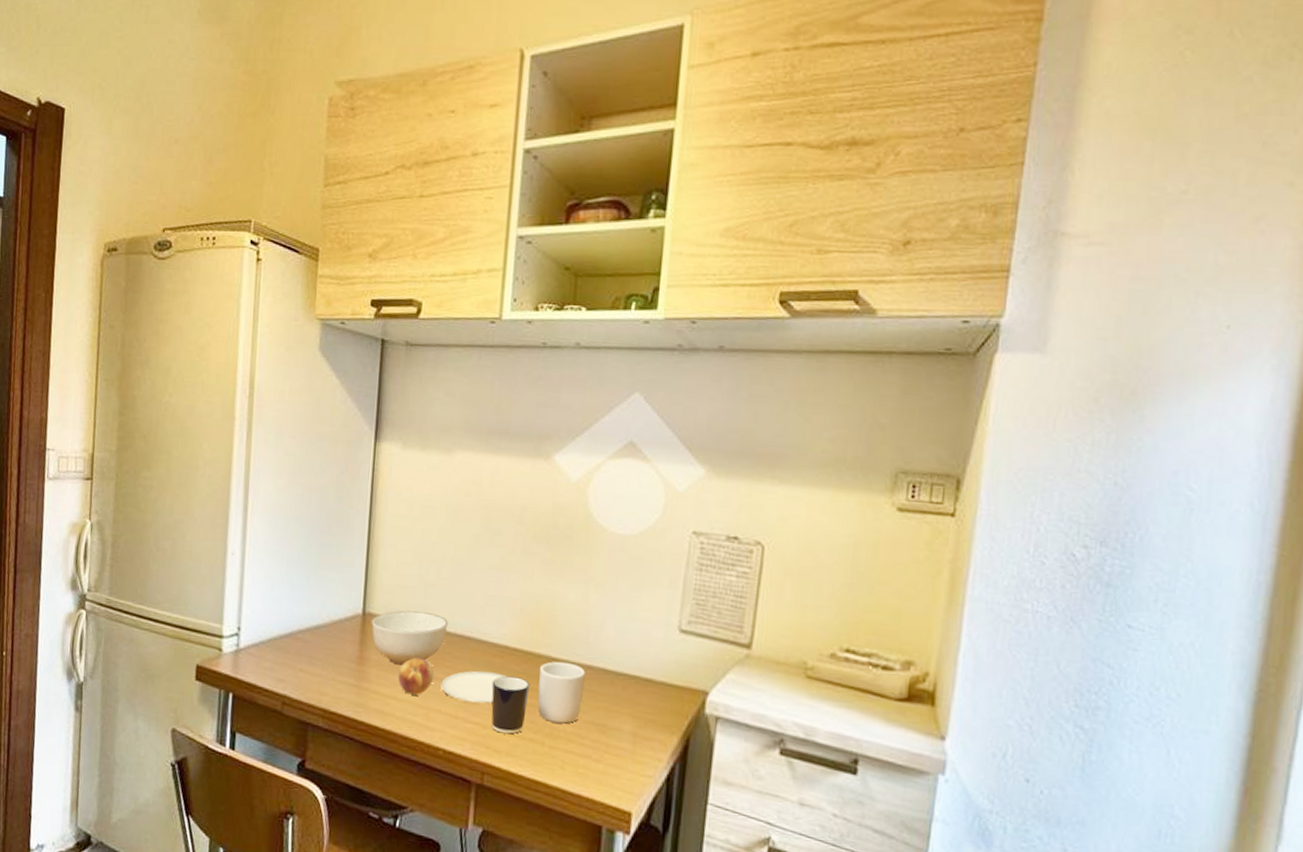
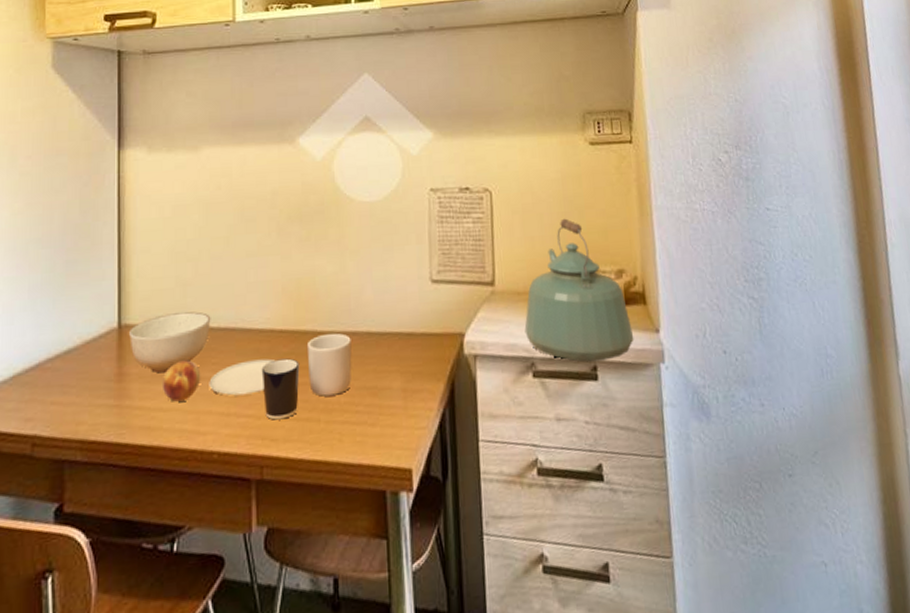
kettle: none [778,590,911,757] -> present [524,218,634,363]

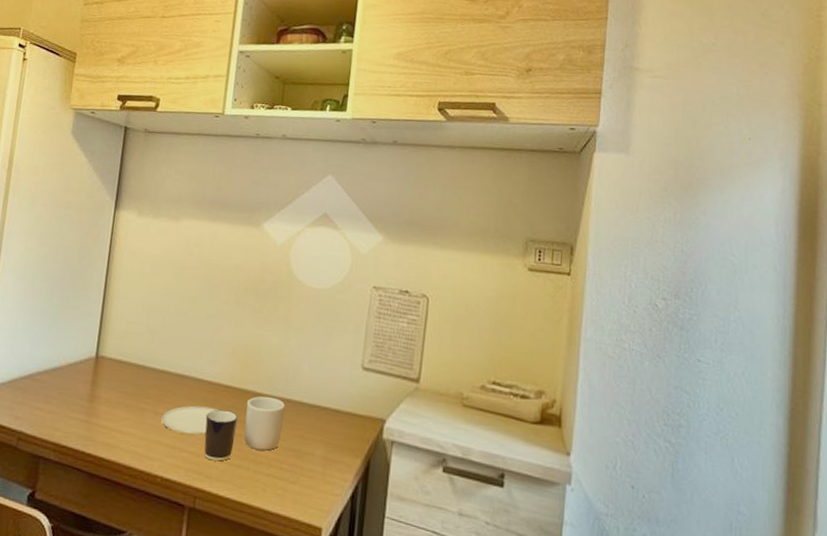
bowl: present [129,311,211,374] -> none [103,353,171,402]
fruit: present [162,360,201,402] -> none [123,394,156,429]
kettle: present [524,218,634,363] -> none [441,334,544,471]

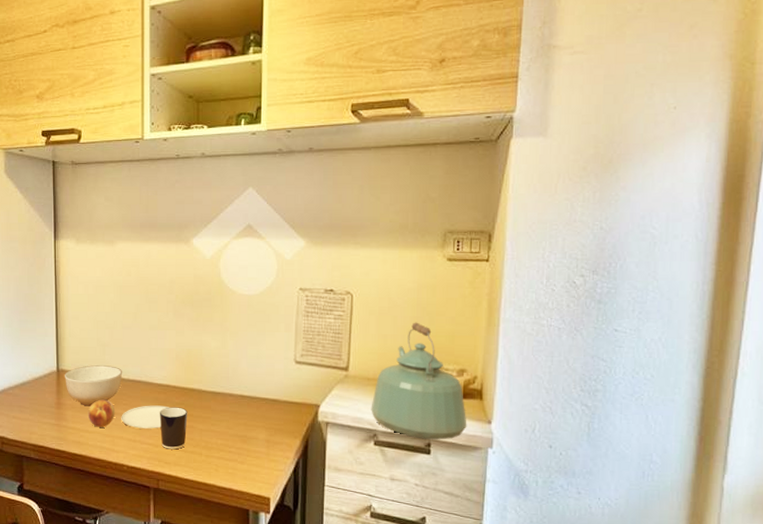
bowl: none [103,353,171,402] -> present [65,365,123,407]
fruit: none [123,394,156,429] -> present [88,399,116,428]
mug: present [244,396,285,451] -> none [193,392,228,438]
kettle: none [441,334,544,471] -> present [371,322,467,440]

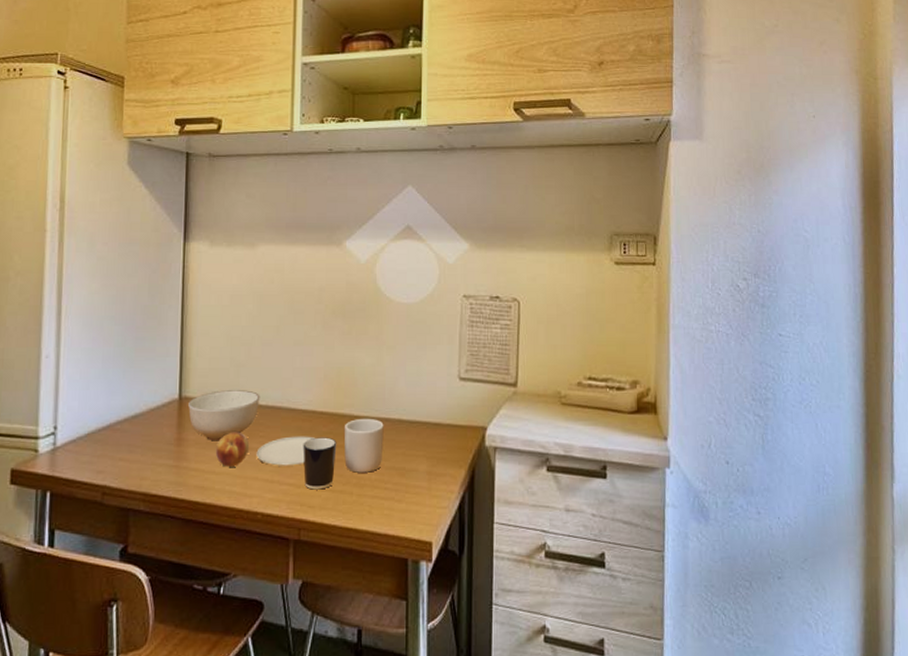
mug: none [193,392,228,438] -> present [343,418,384,473]
kettle: present [371,322,467,440] -> none [542,330,643,462]

